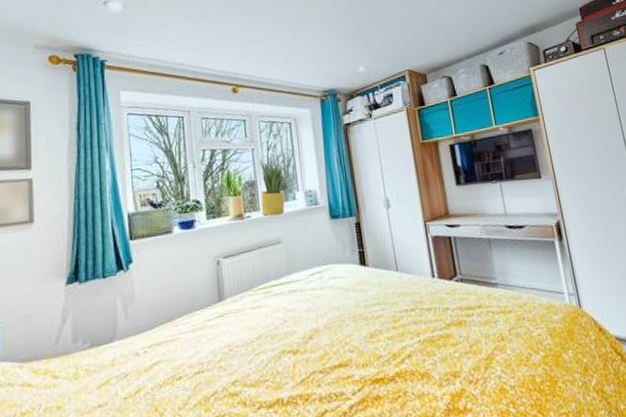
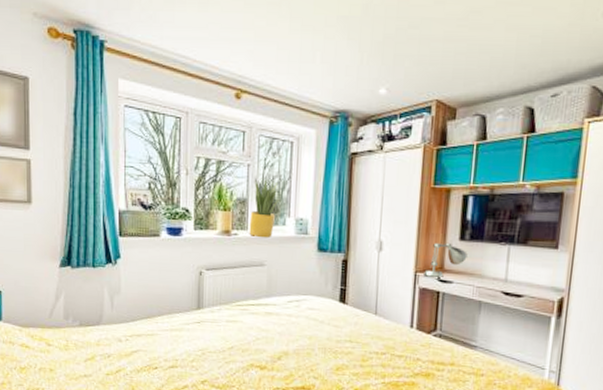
desk lamp: none [432,189,467,225] -> present [424,242,468,277]

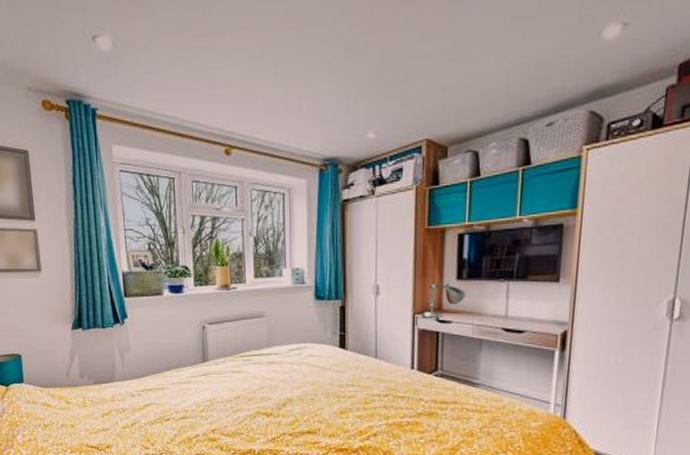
planter: present [249,180,280,238] -> none [247,234,275,290]

